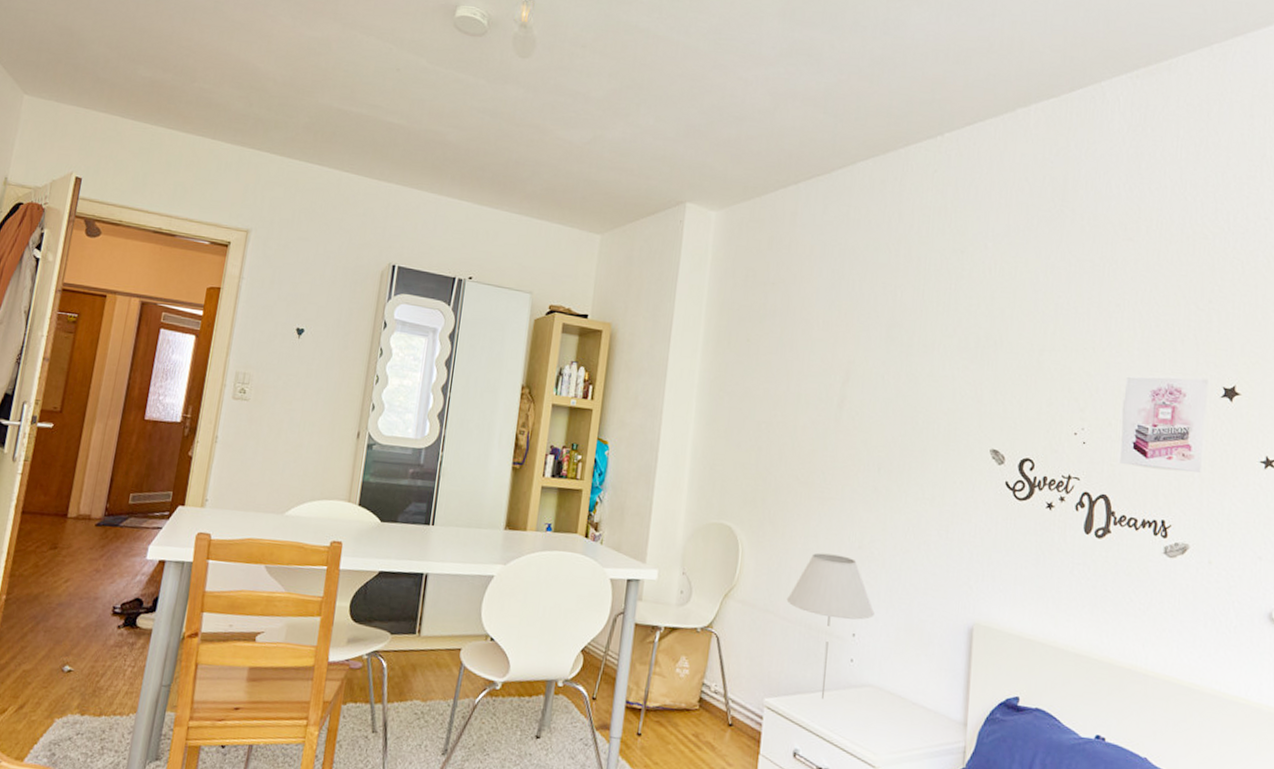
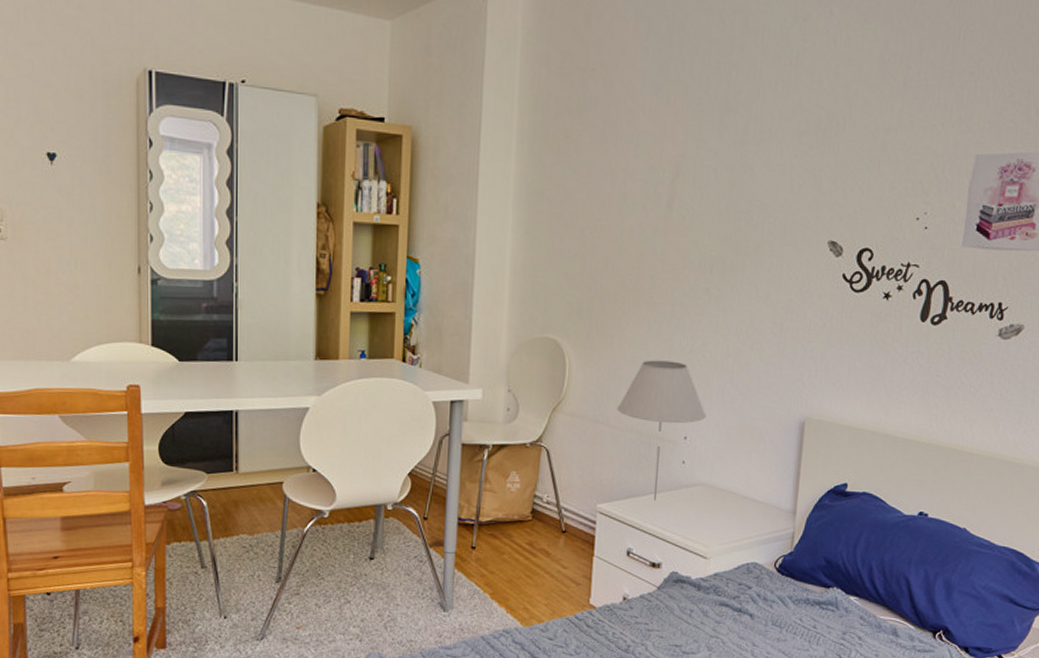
books: none [554,334,586,371] -> present [351,141,387,182]

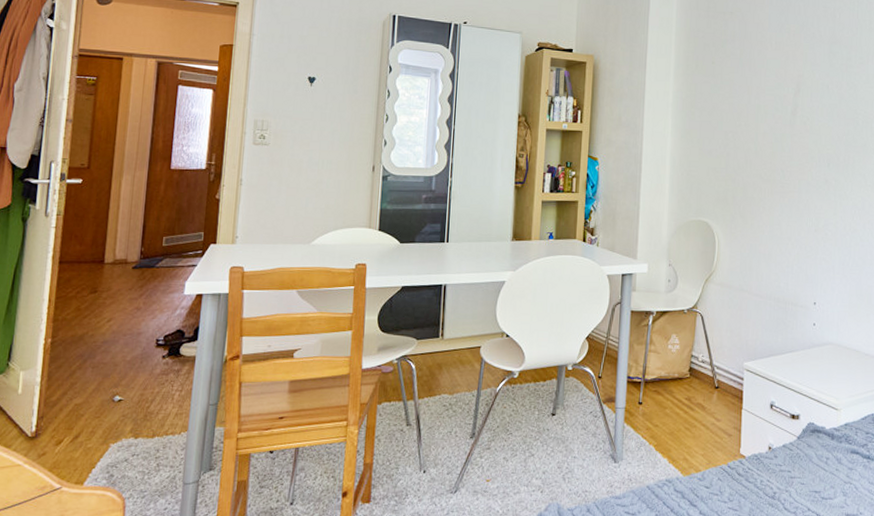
lamp shade: present [616,360,706,500] -> none [758,238,831,358]

